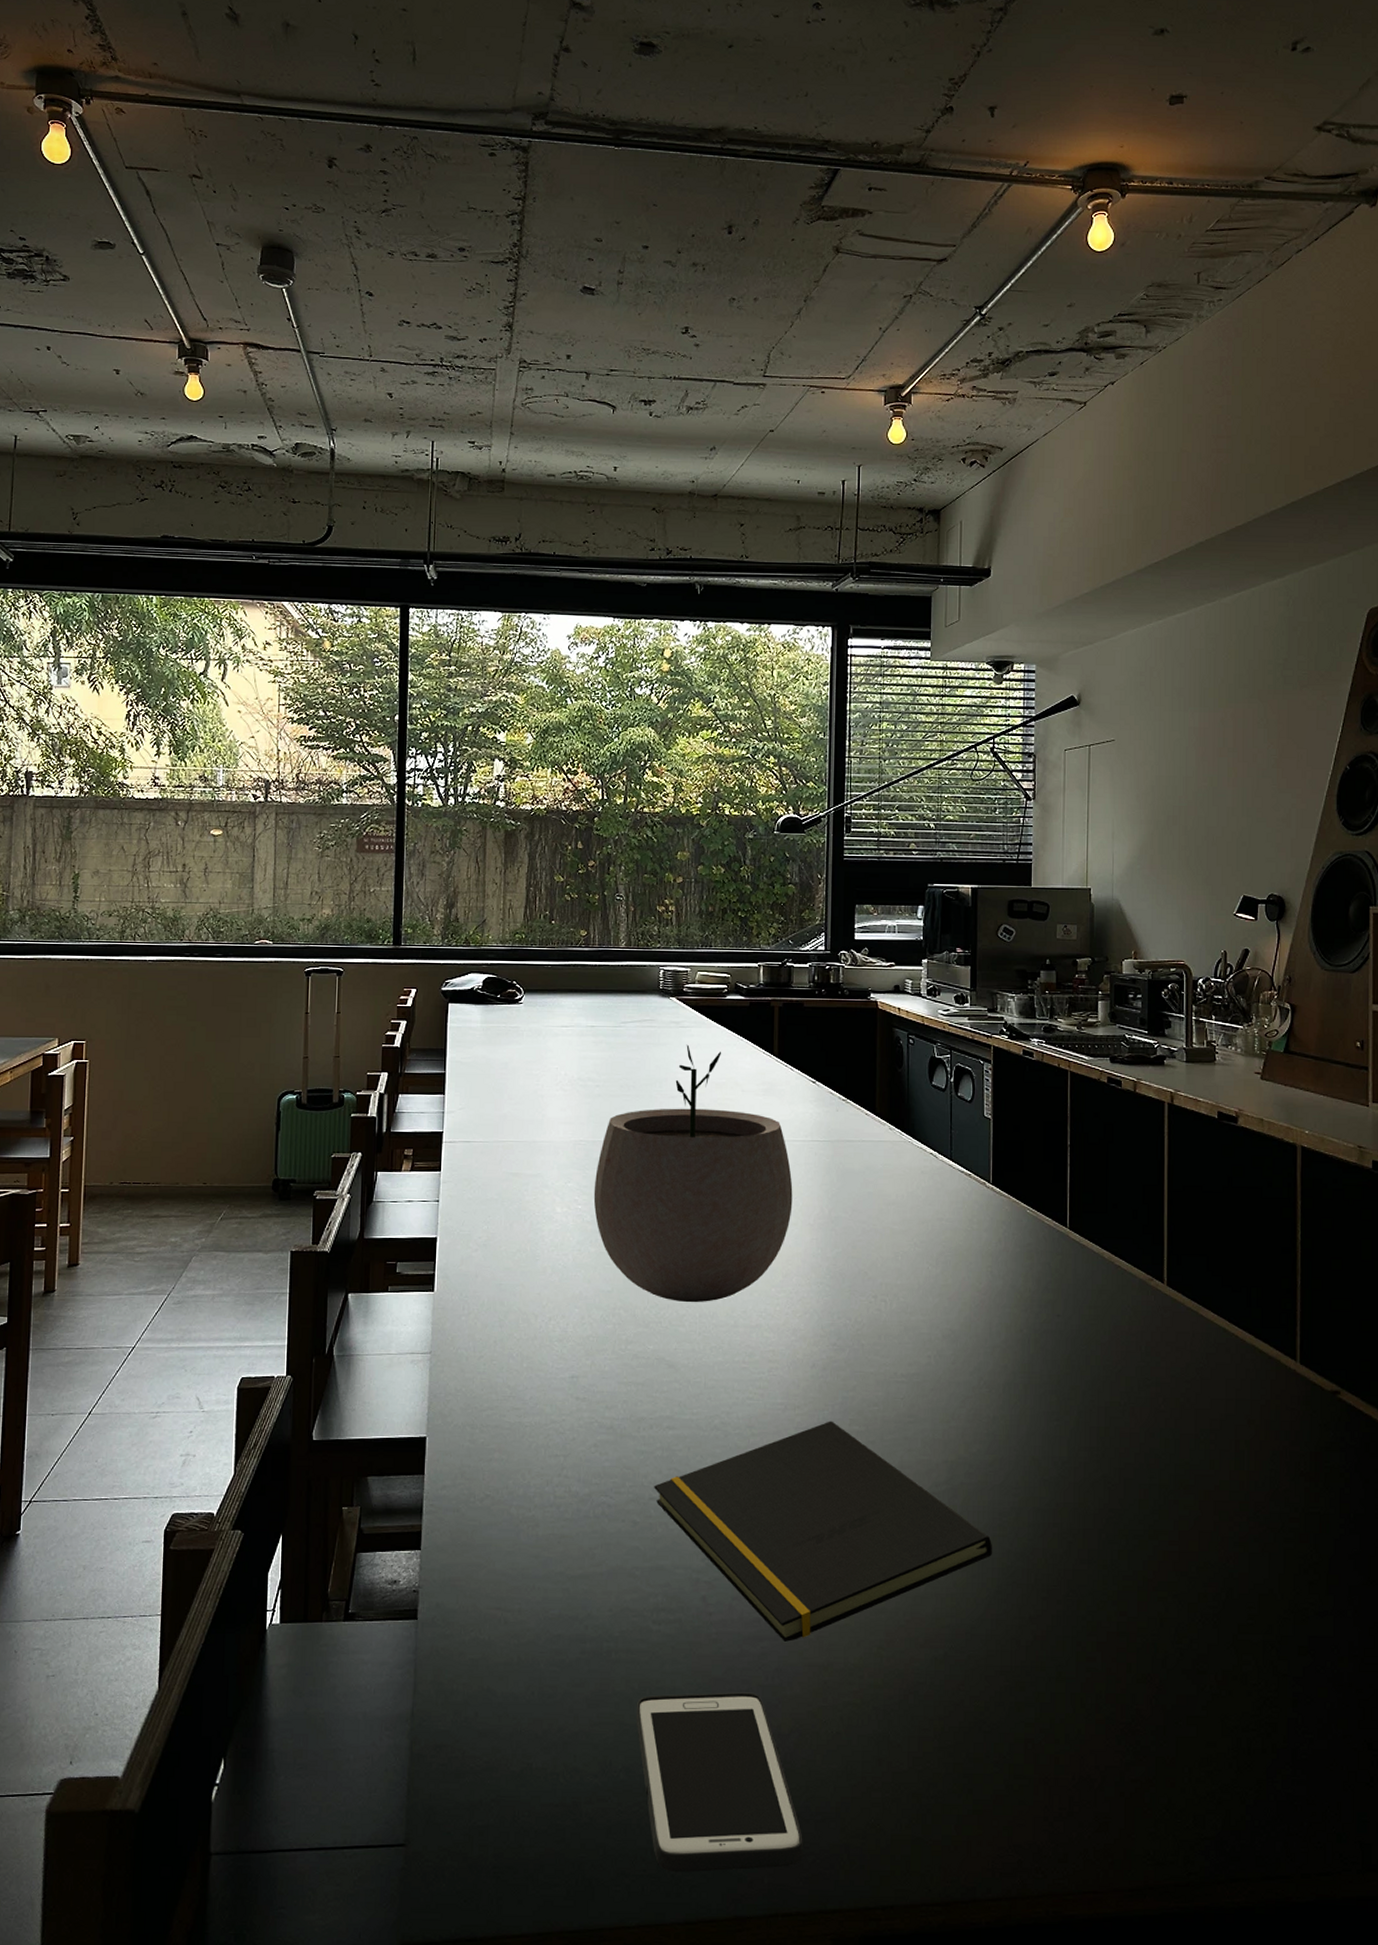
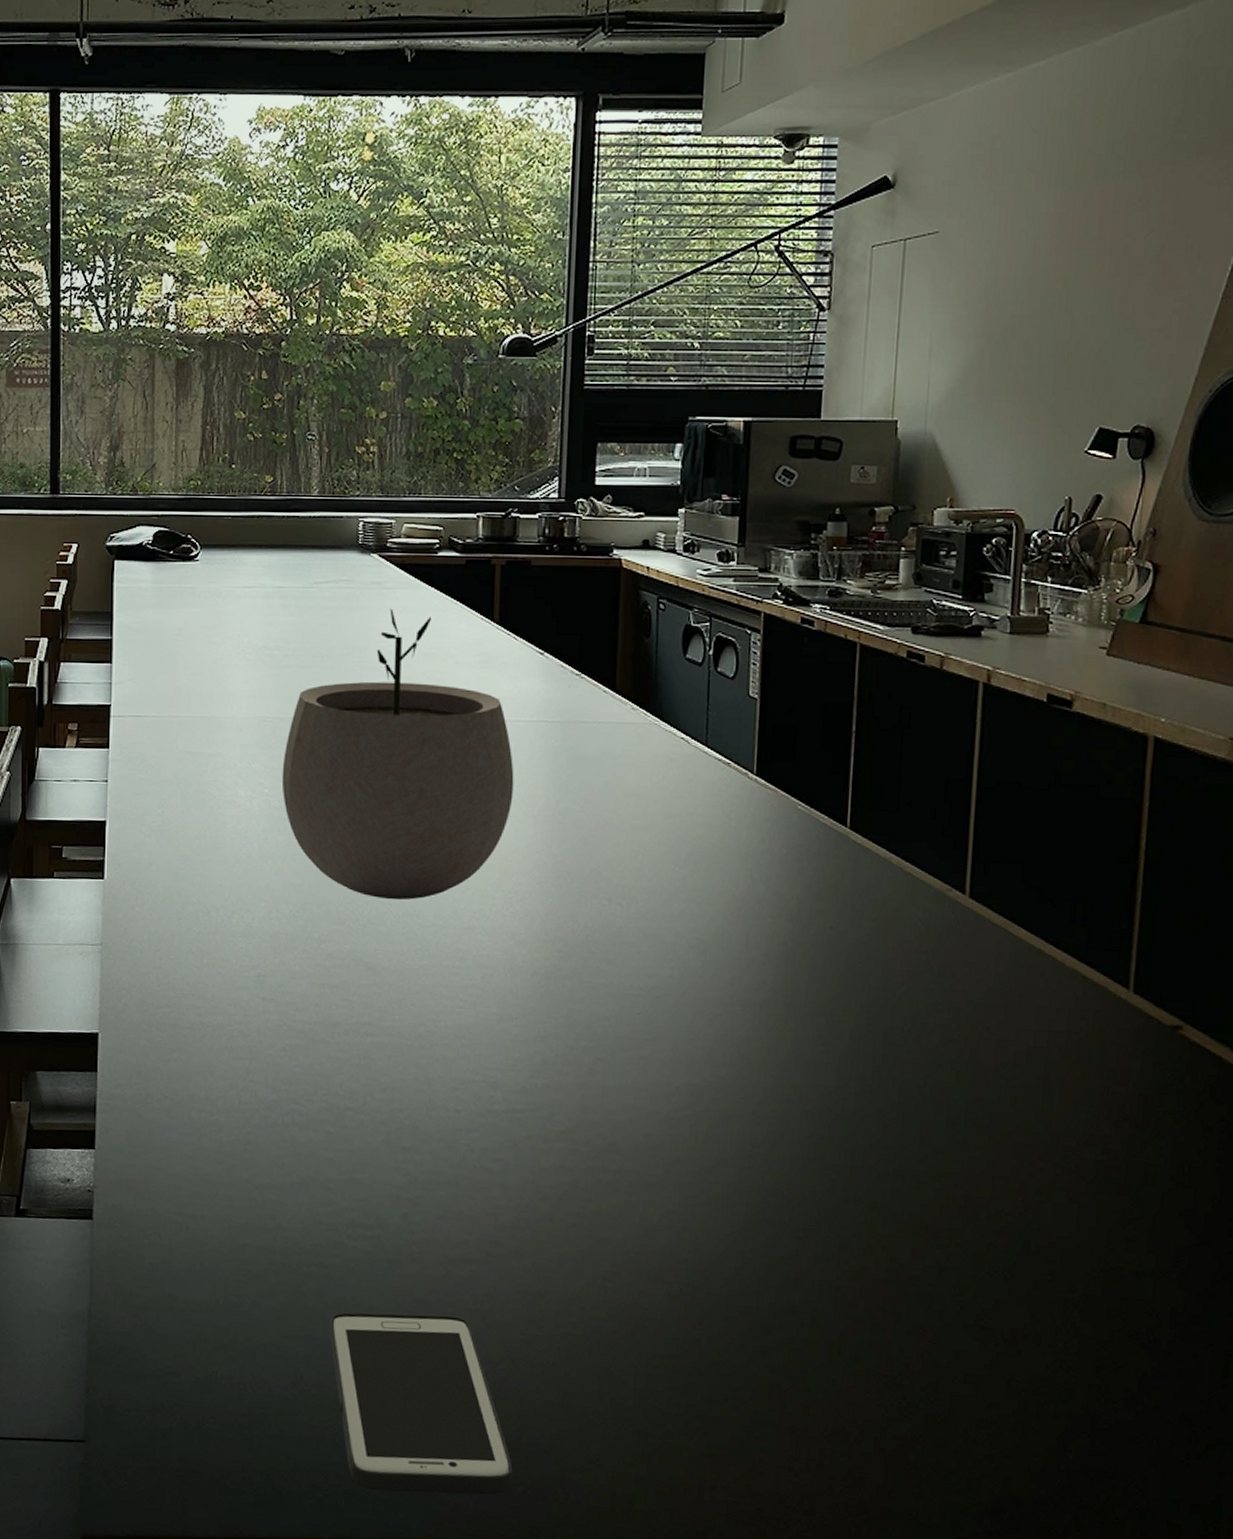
notepad: present [654,1421,993,1642] -> none [350,1034,741,1266]

